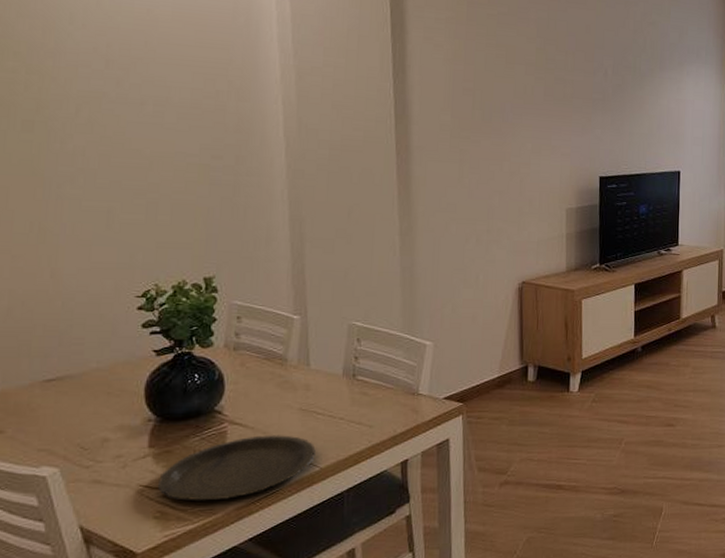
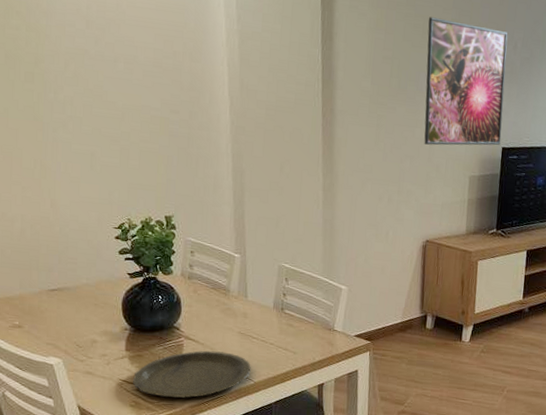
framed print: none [511,46,598,179] -> present [424,17,508,146]

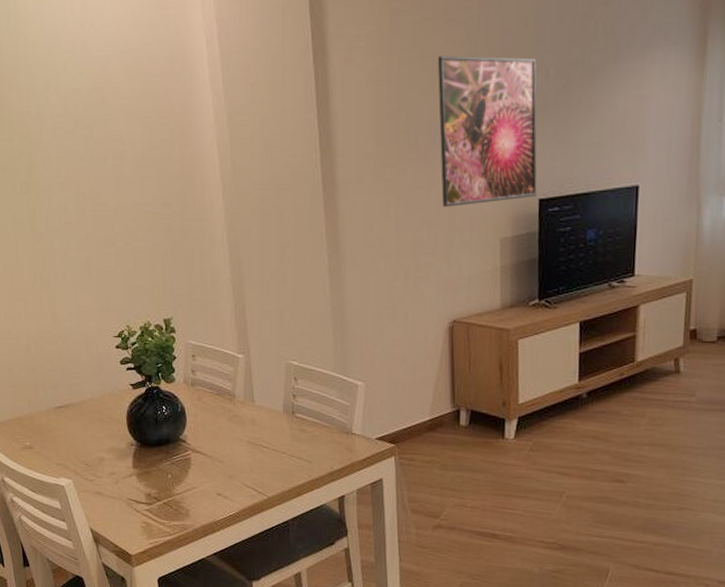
plate: present [132,350,251,398] -> none [141,463,263,518]

